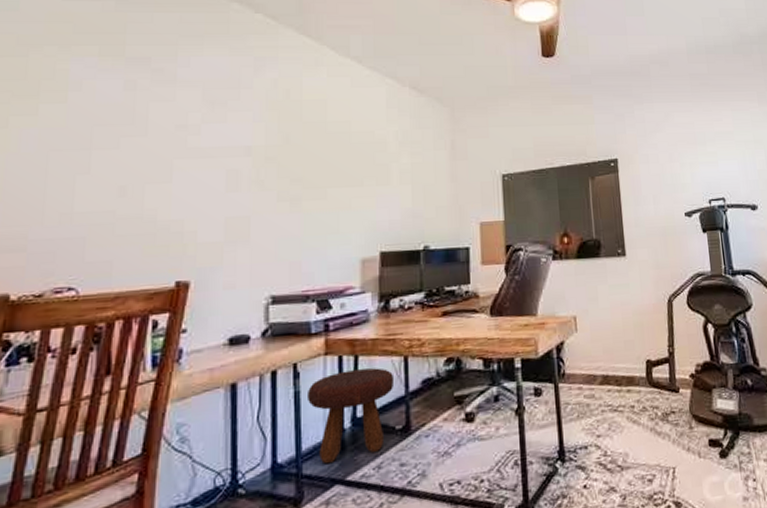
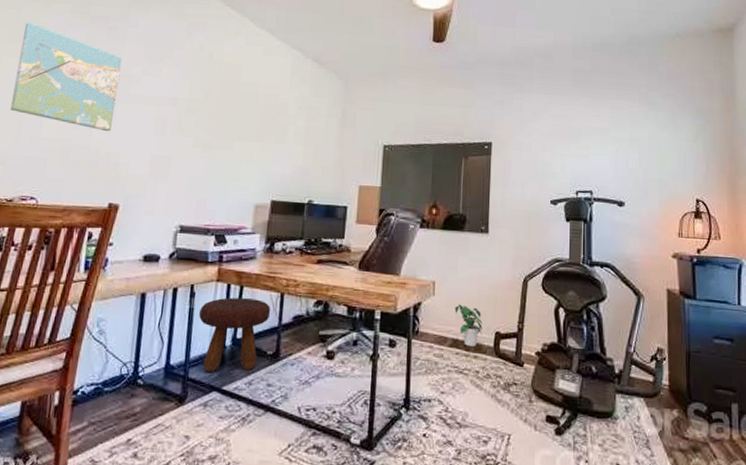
map: none [27,70,174,196] -> present [10,21,122,132]
potted plant: none [600,336,633,381] -> present [455,304,482,346]

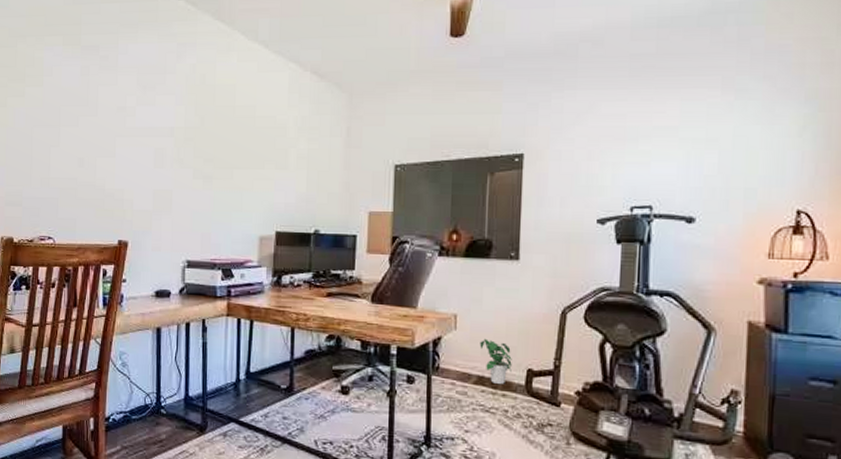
map: present [10,21,122,132] -> none [20,58,116,168]
footstool: present [199,297,271,373] -> none [213,332,282,405]

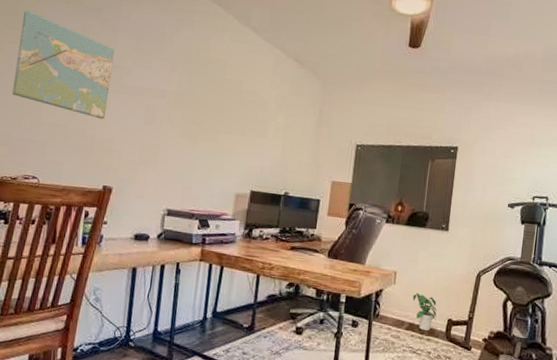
map: none [20,58,116,168] -> present [12,9,115,120]

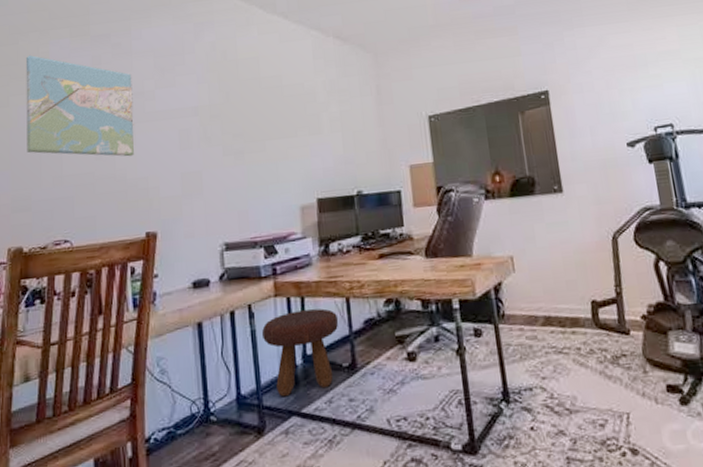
footstool: none [184,275,248,340] -> present [262,308,339,397]
potted plant: present [412,293,437,331] -> none [540,276,577,322]

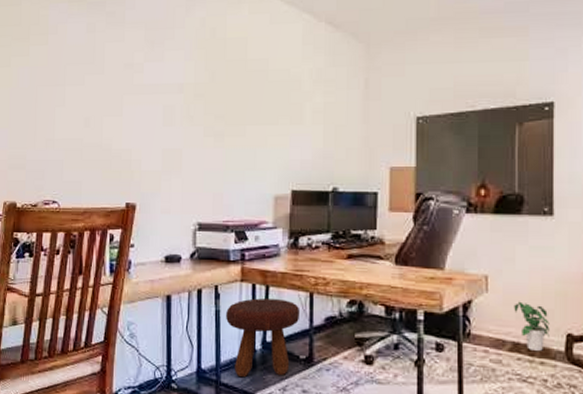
map: present [25,54,135,157] -> none [24,17,123,127]
potted plant: none [540,276,577,322] -> present [514,301,550,351]

